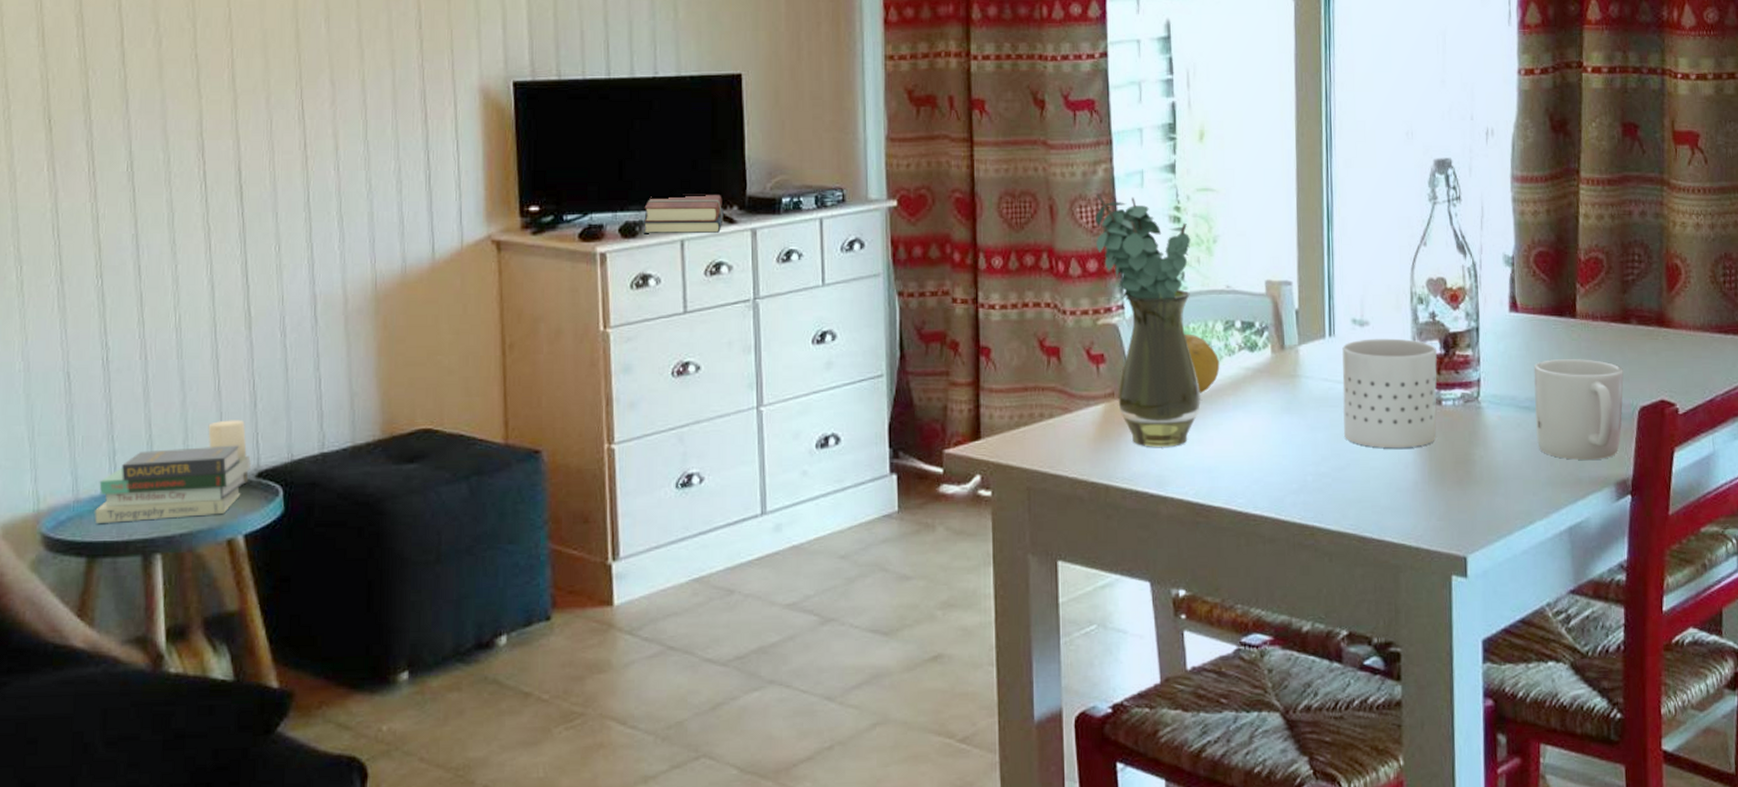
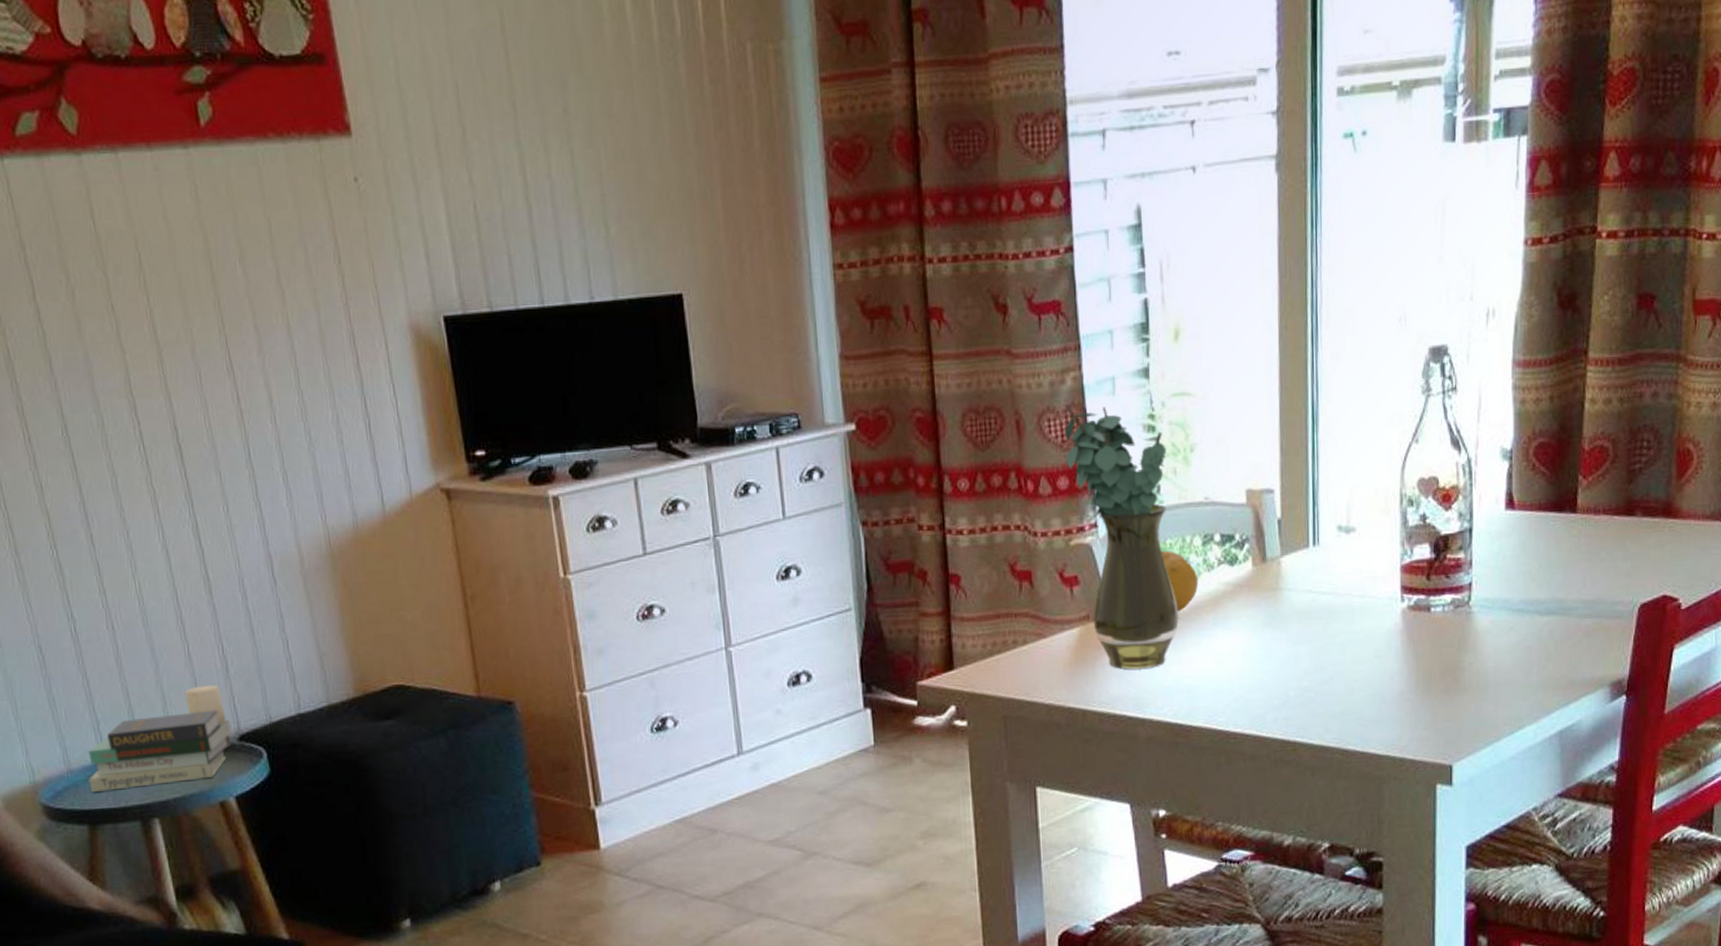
books: present [643,195,724,234] -> none [593,428,676,474]
mug: present [1341,338,1438,449] -> none [1326,544,1428,659]
mug: present [1533,358,1624,460] -> none [1528,556,1624,662]

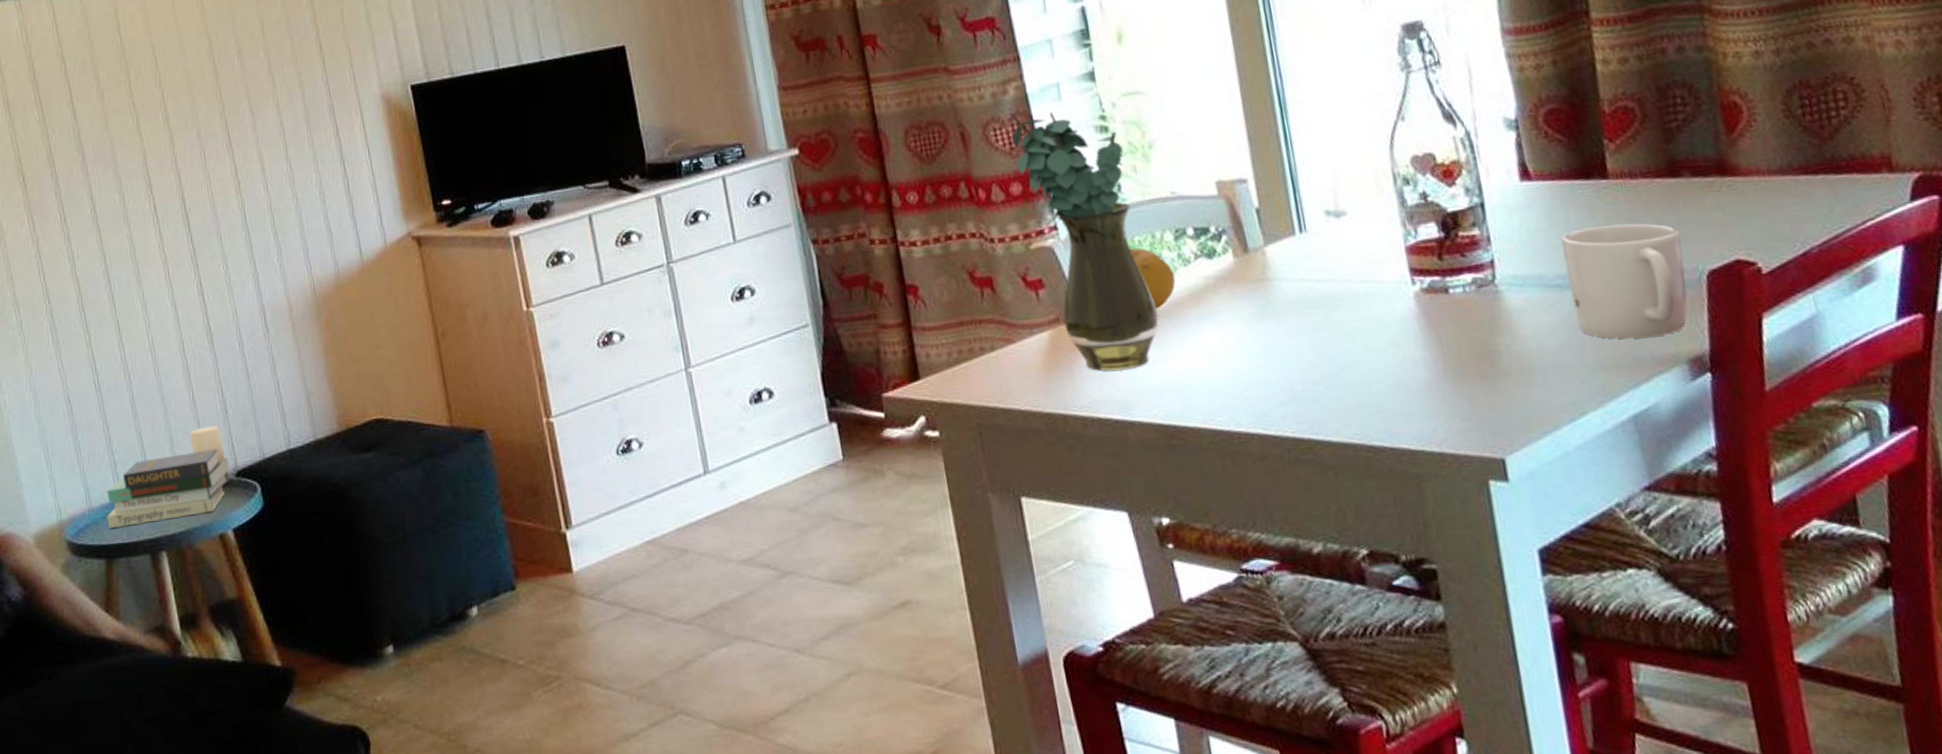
mug: none [1528,556,1624,662] -> present [1560,223,1688,339]

